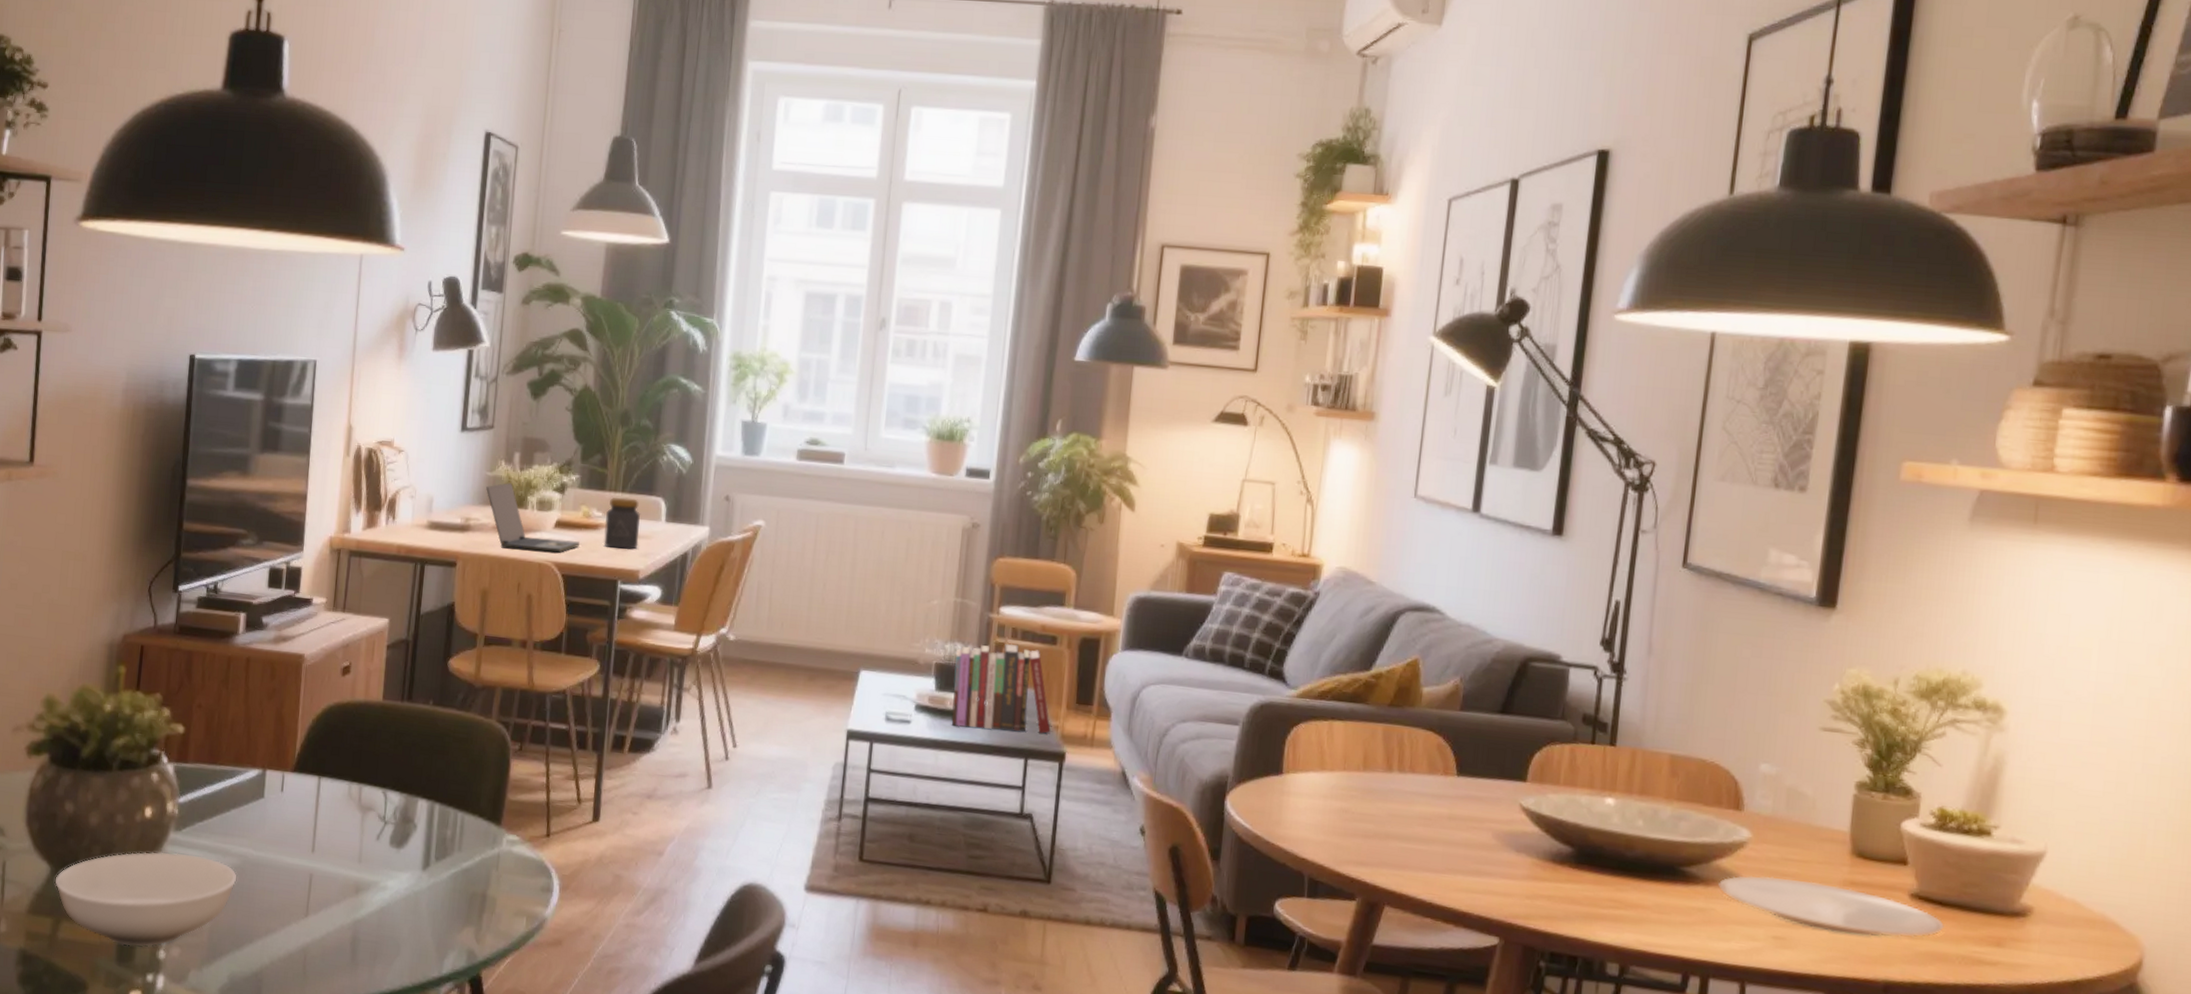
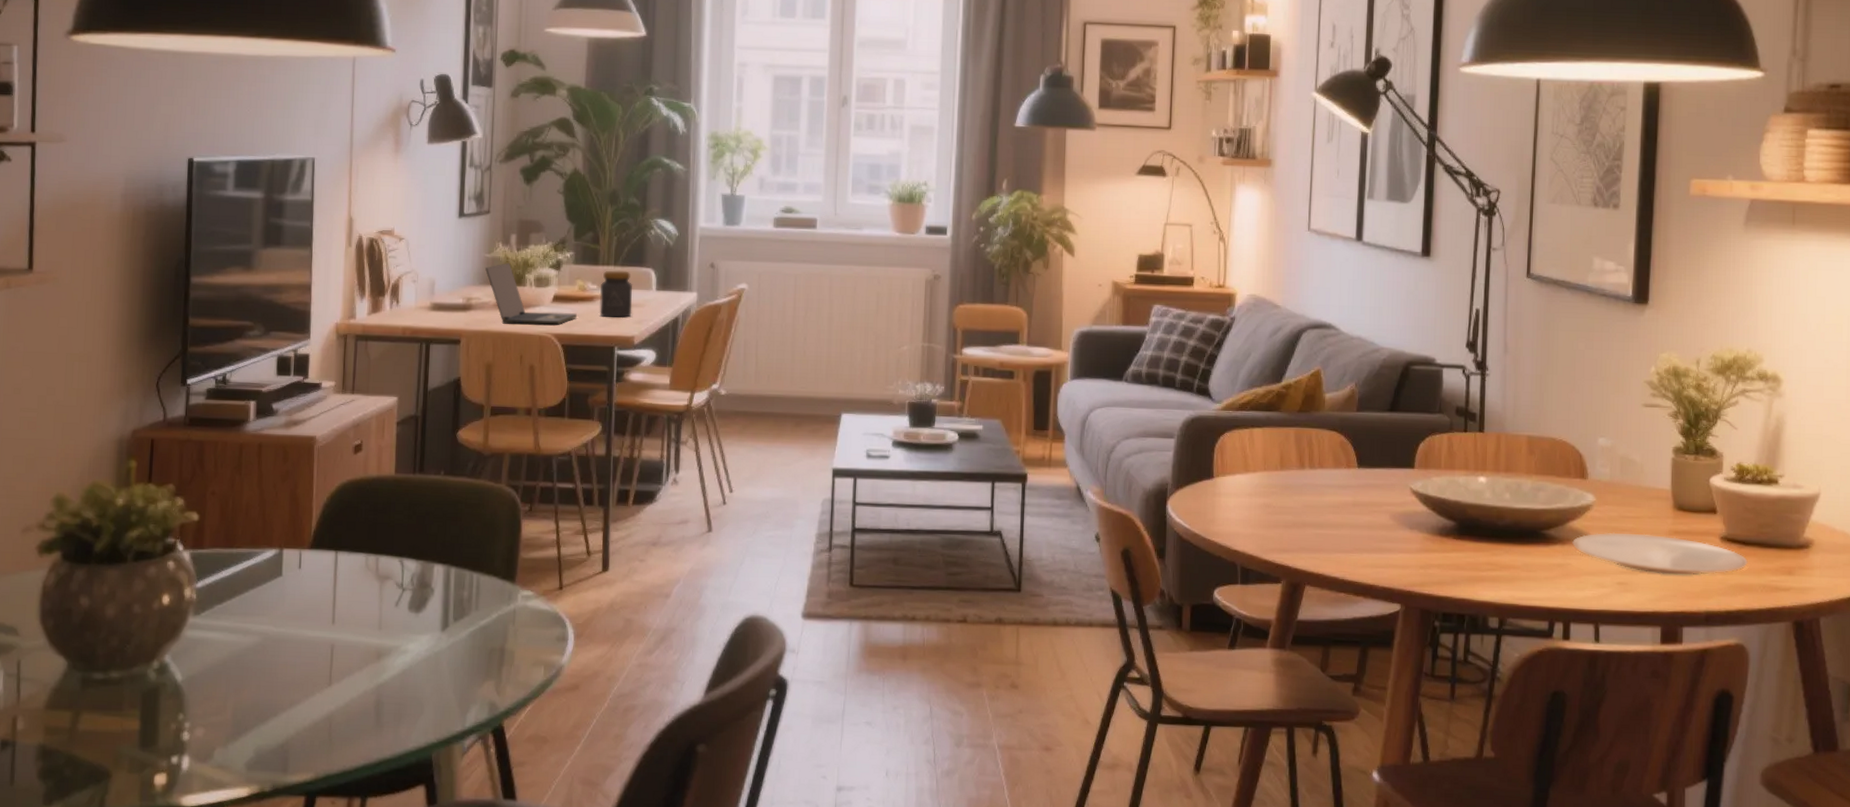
bowl: present [54,851,238,947] -> none [72,636,259,731]
books: present [951,643,1051,734] -> none [925,380,1013,459]

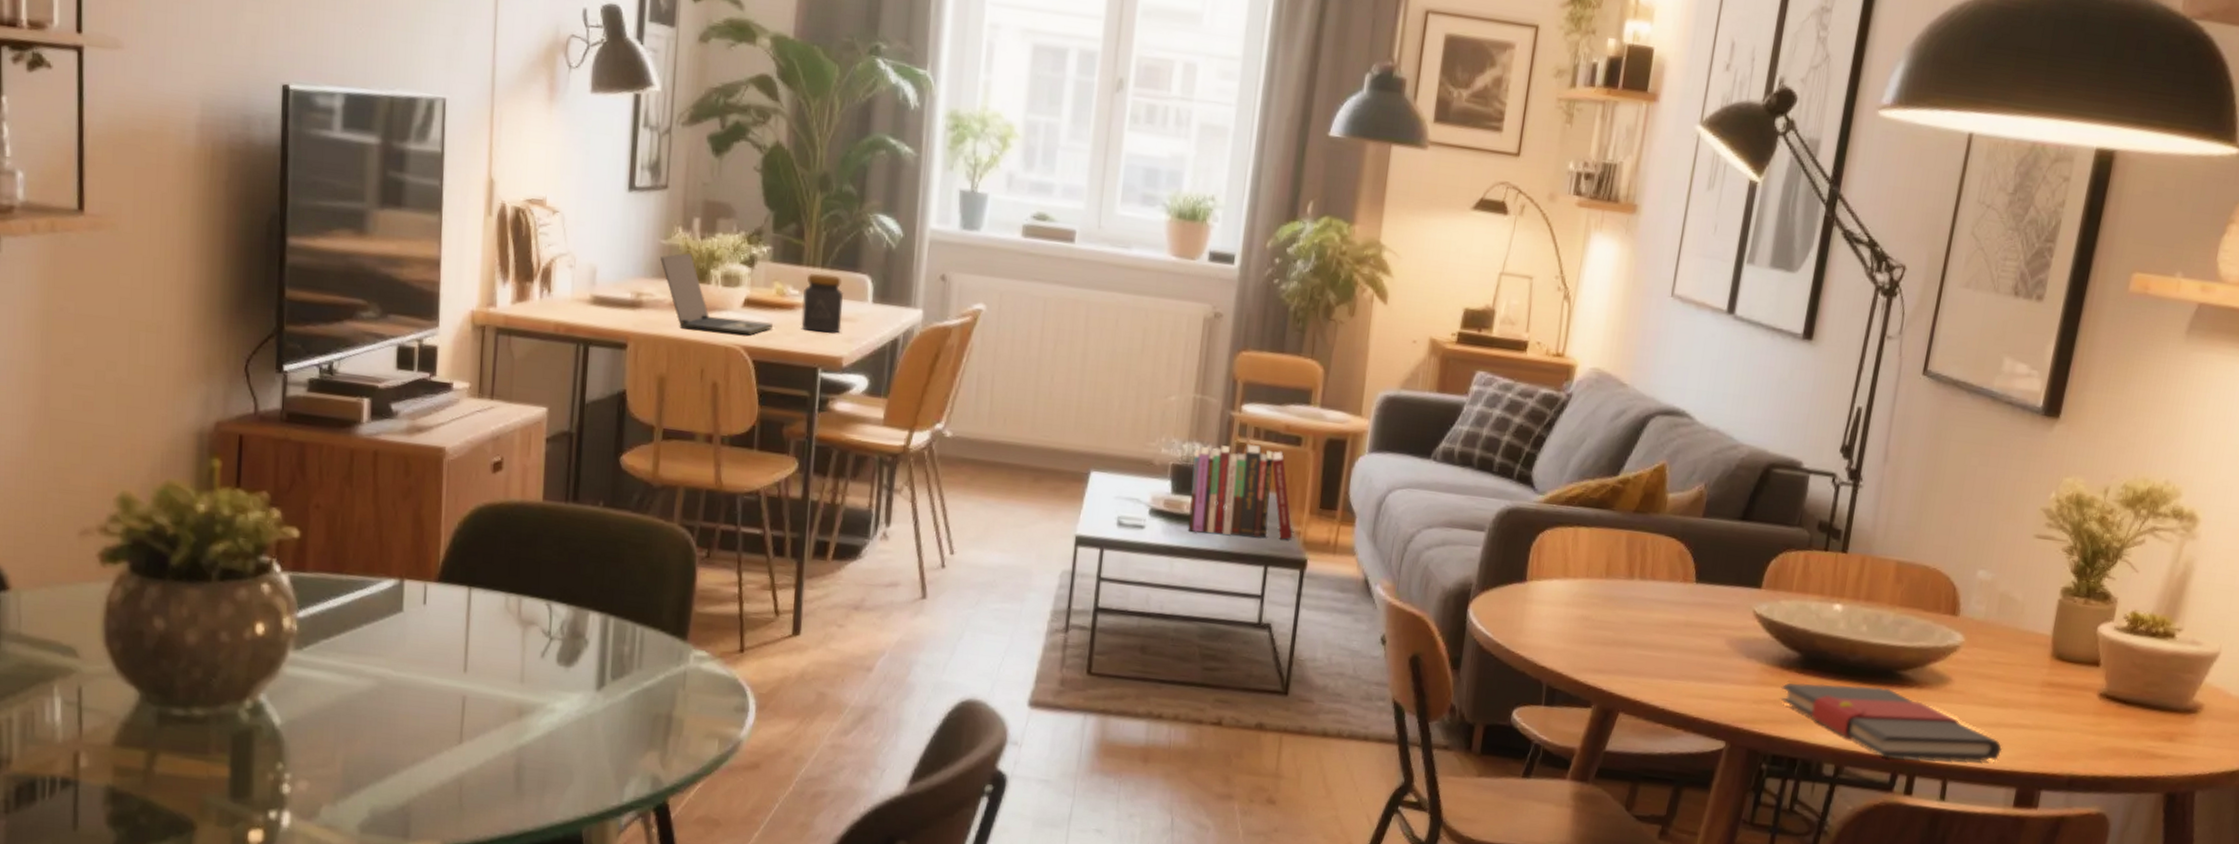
books: none [925,380,1013,459] -> present [1188,444,1292,540]
book: none [1442,545,1643,608] -> present [1780,683,2003,762]
plate: present [1572,532,1748,575] -> none [1930,678,2126,734]

